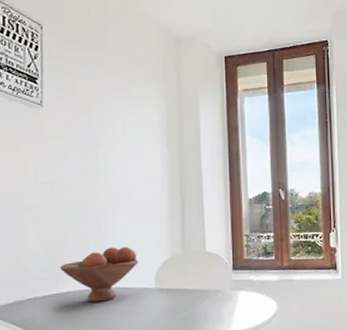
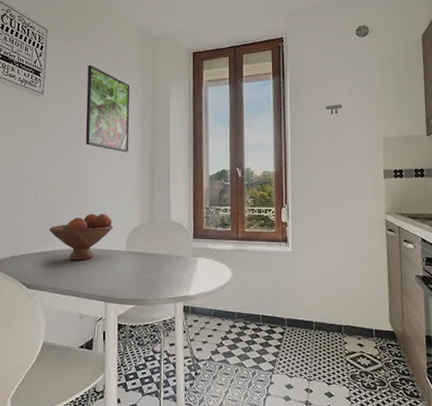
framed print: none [97,69,153,175] -> present [85,64,130,153]

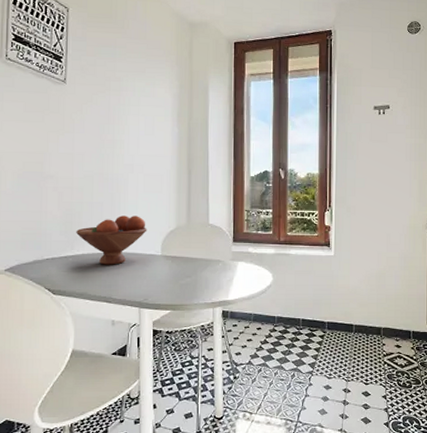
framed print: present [85,64,130,153] -> none [115,51,165,150]

